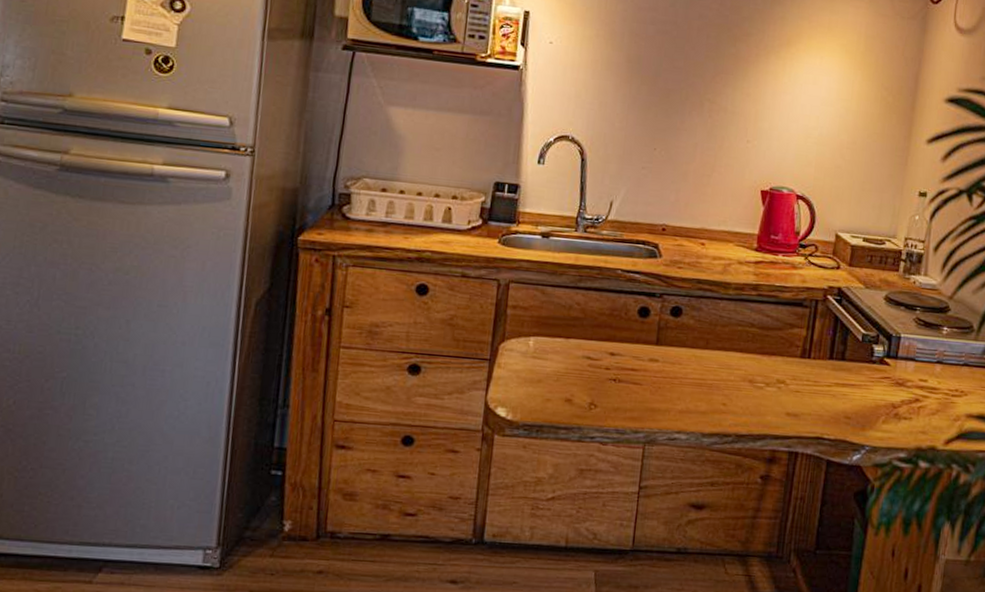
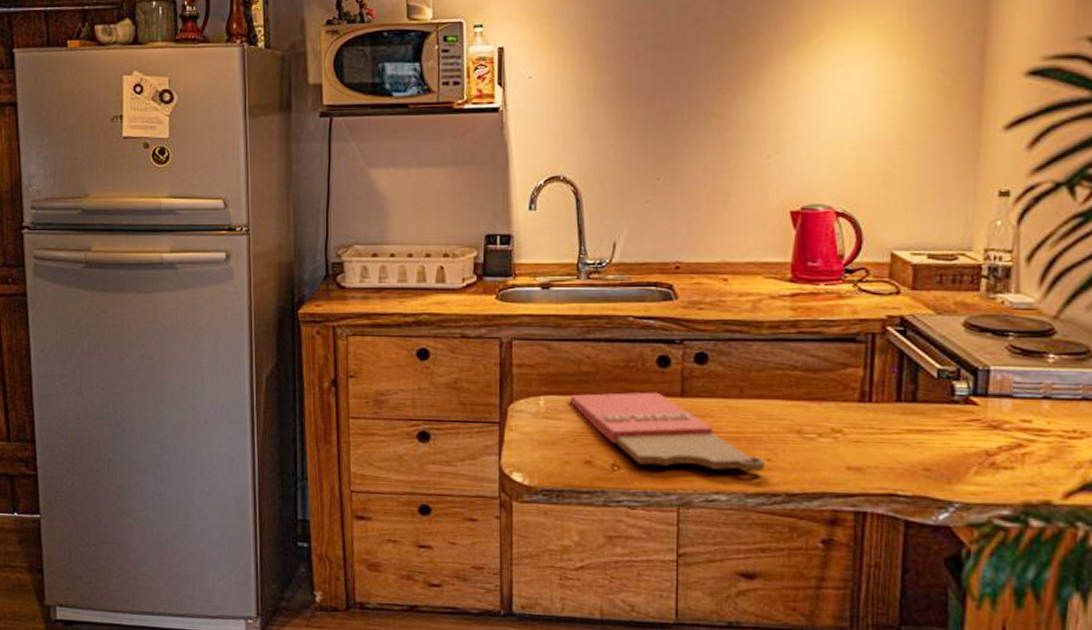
cutting board: none [558,337,721,415] -> present [570,391,765,473]

